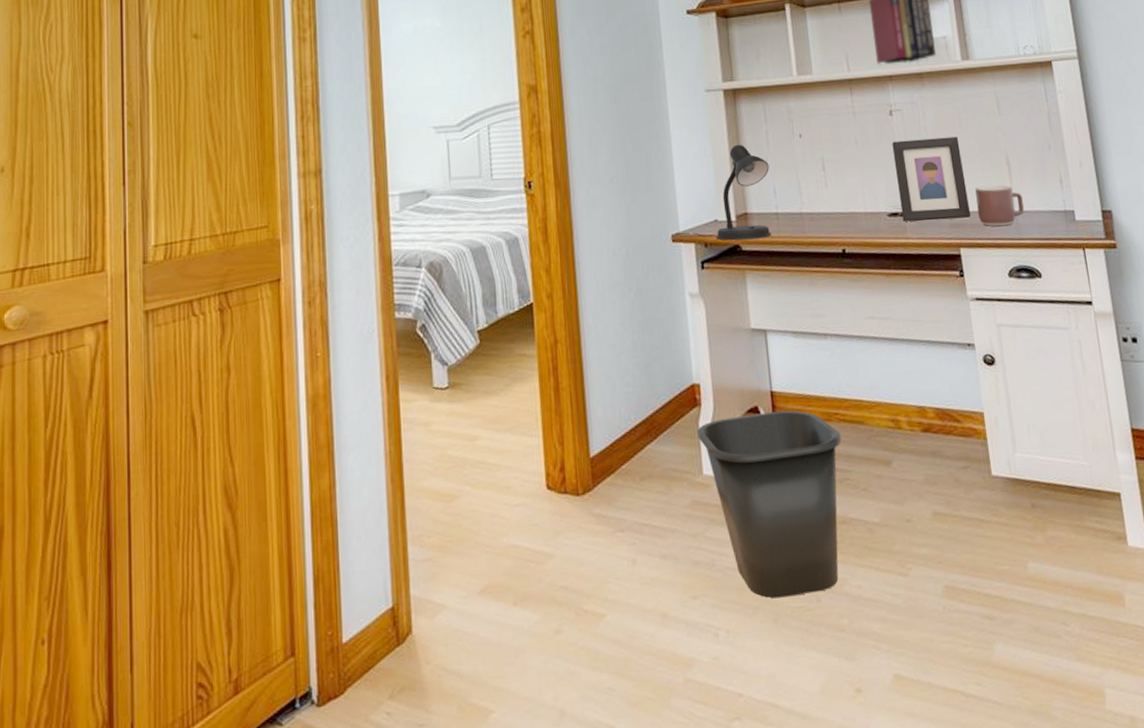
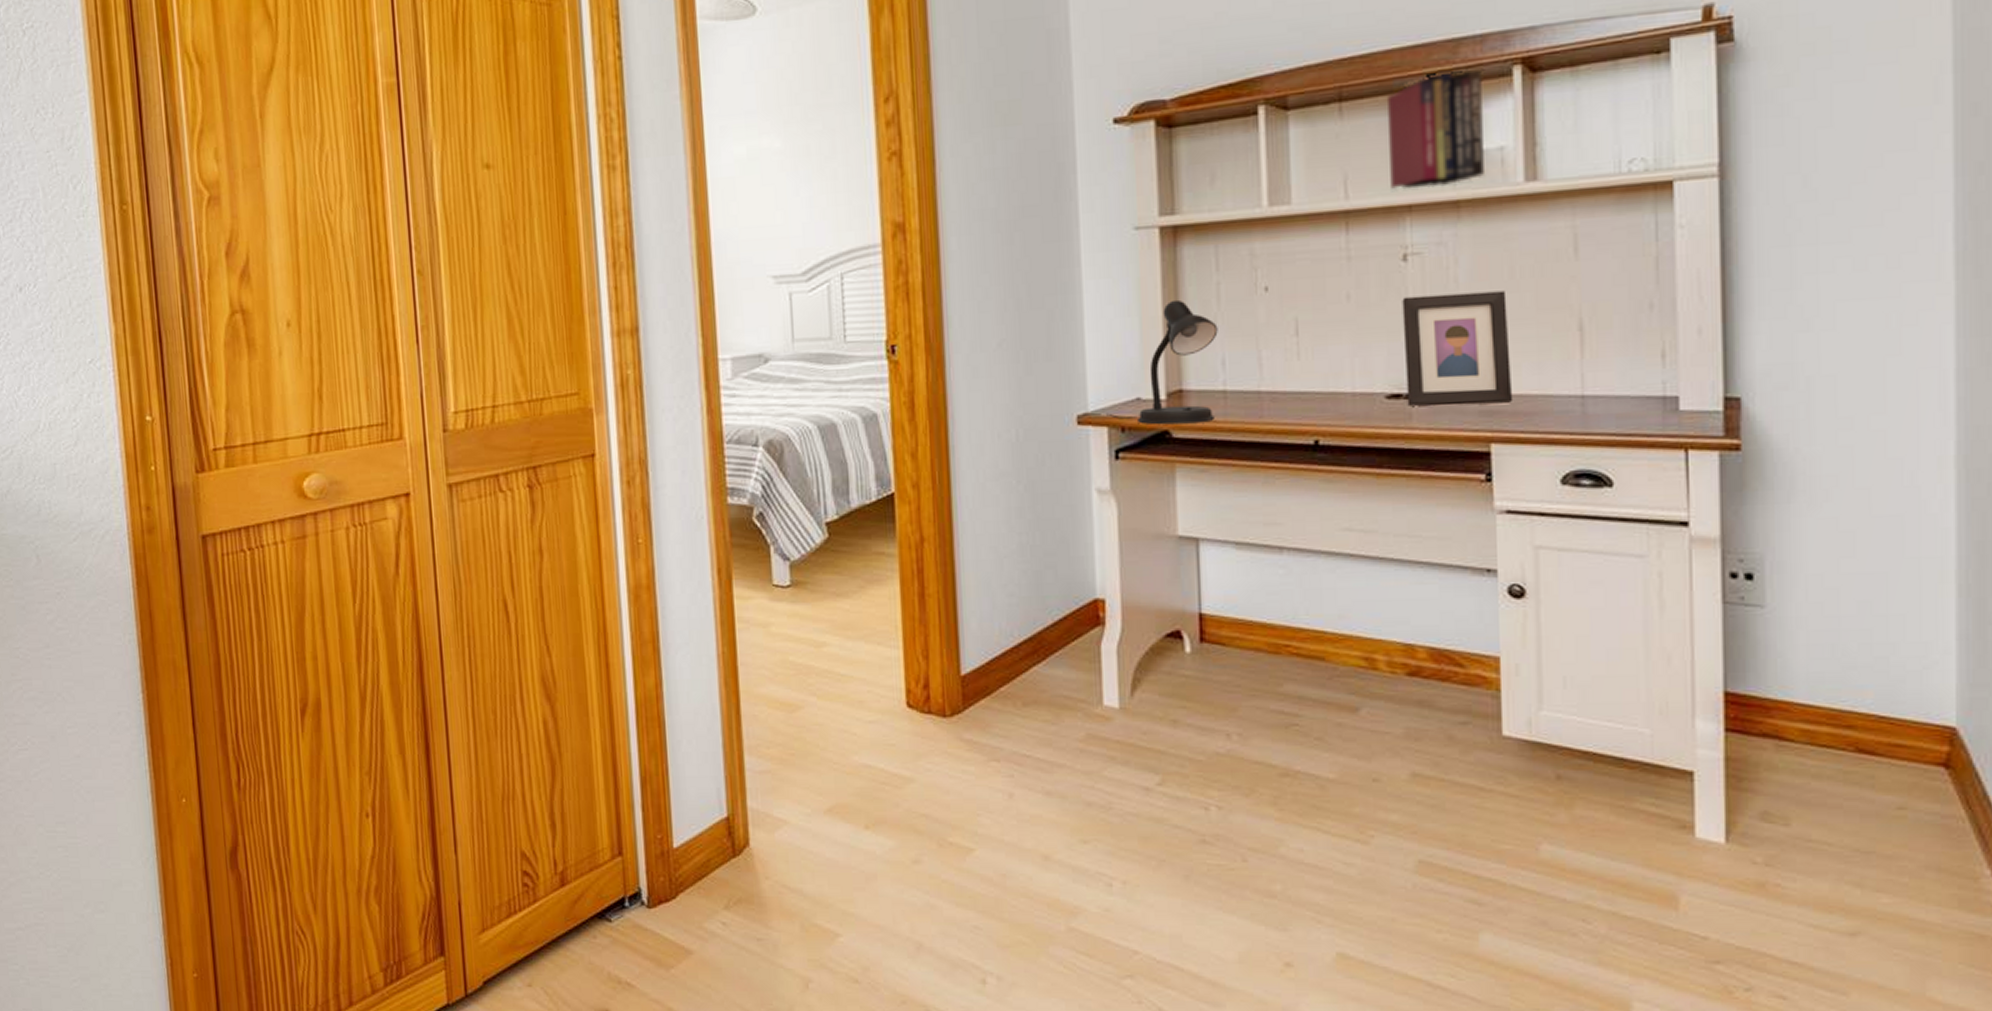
waste bin: present [697,410,842,598] -> none [1098,638,1292,853]
mug: present [975,185,1024,227] -> none [1524,359,1599,416]

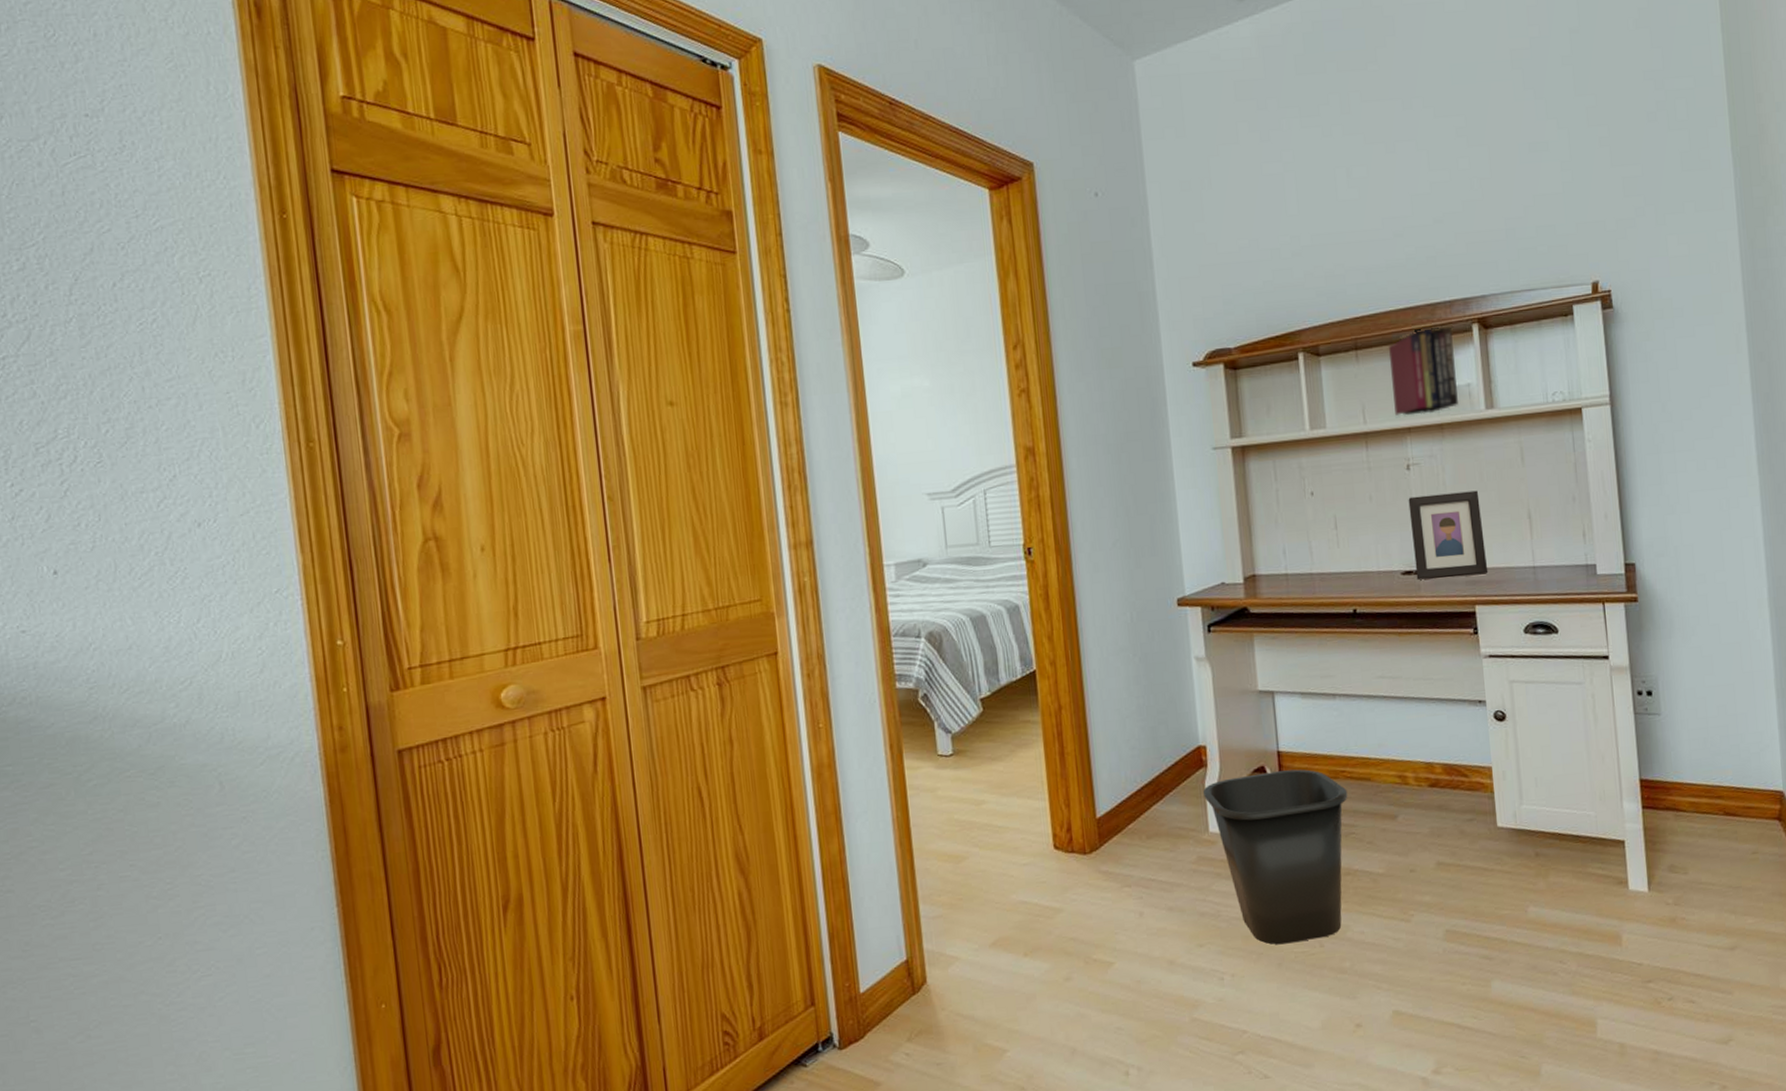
desk lamp: present [1082,299,1218,425] -> none [1181,503,1280,604]
waste bin: none [1098,638,1292,853] -> present [1203,769,1348,945]

